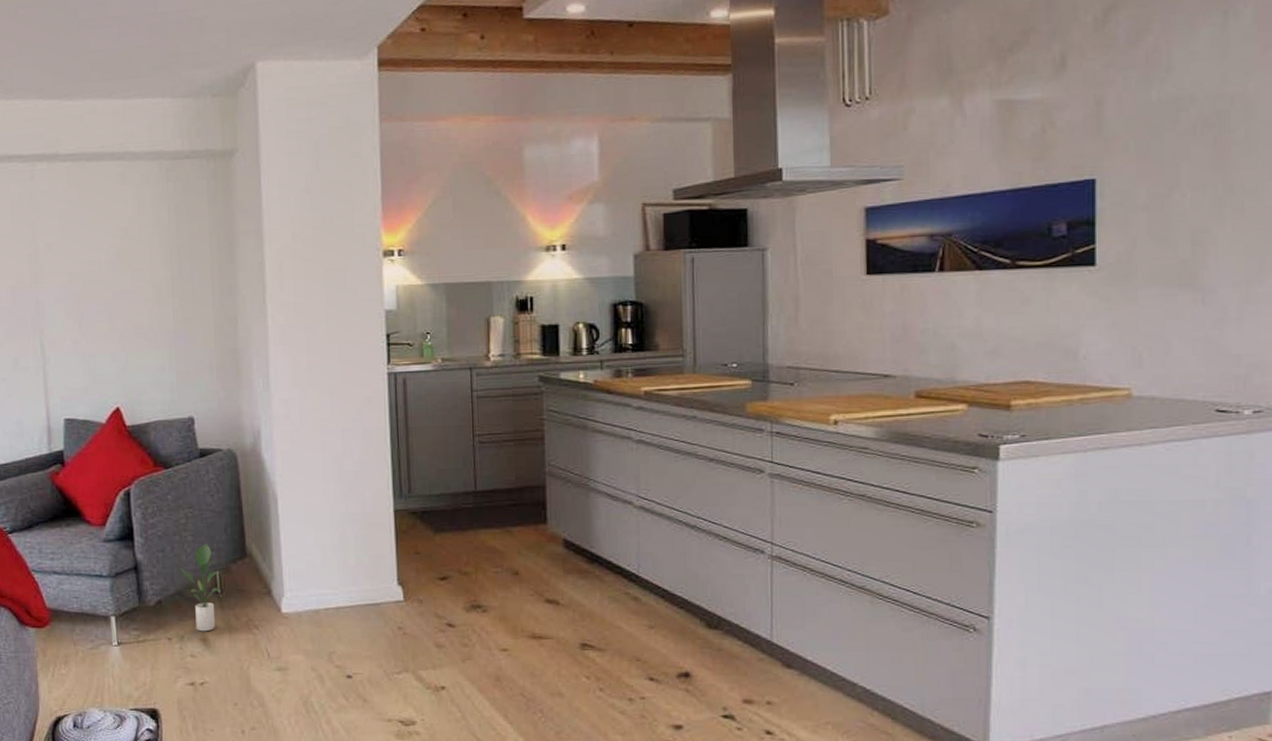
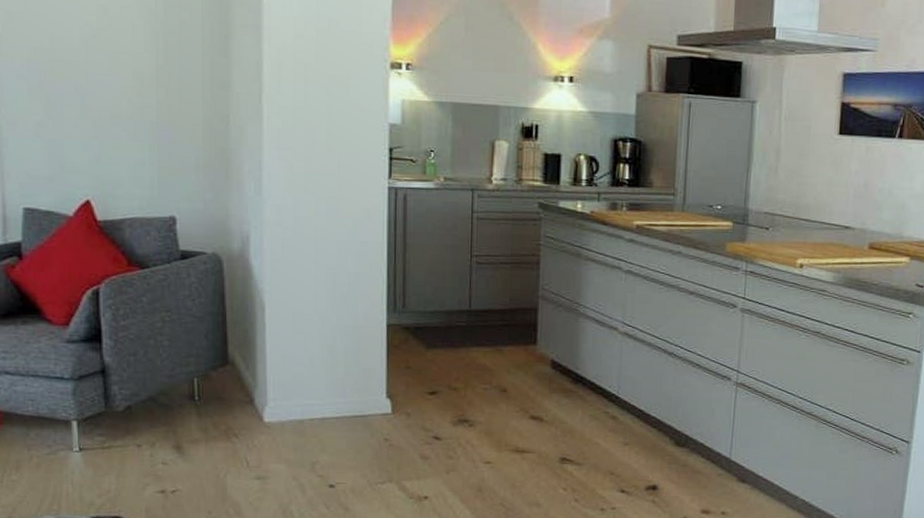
potted plant: present [180,544,222,632] -> none [153,349,199,439]

